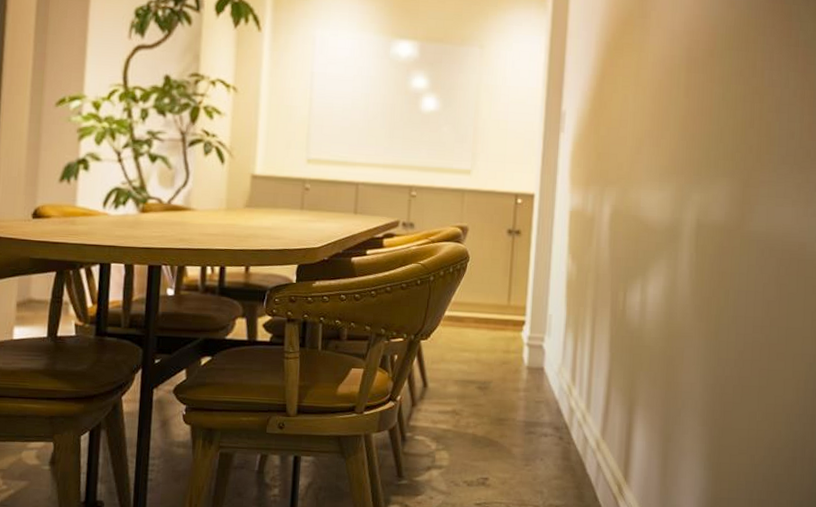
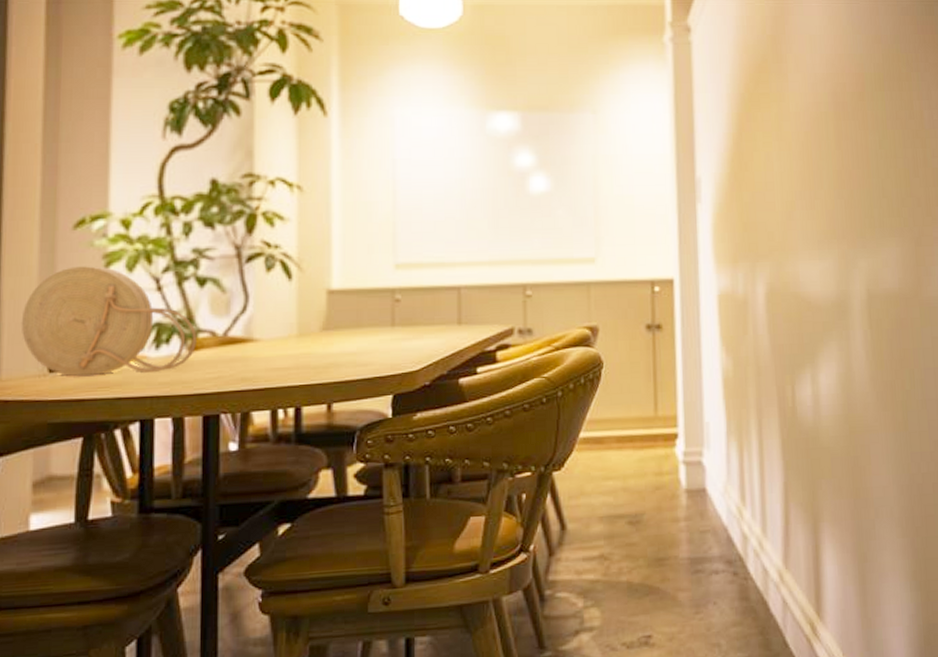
handbag: none [12,136,148,227] -> present [21,266,198,377]

